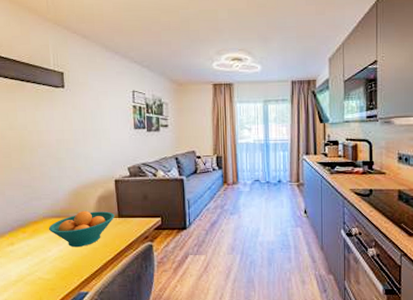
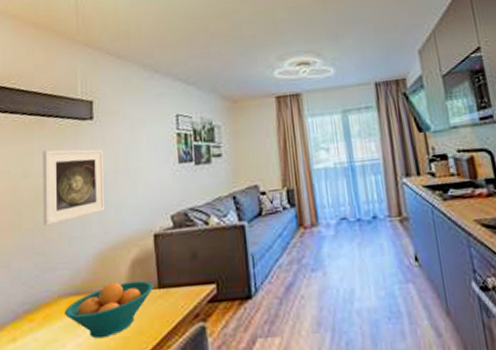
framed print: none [24,109,77,167] -> present [42,149,106,227]

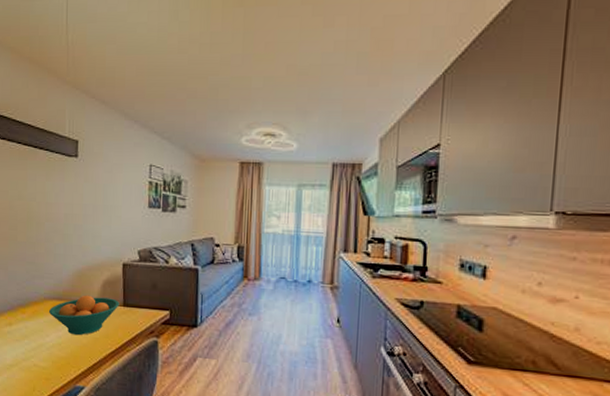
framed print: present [42,149,106,227] -> none [33,179,86,242]

